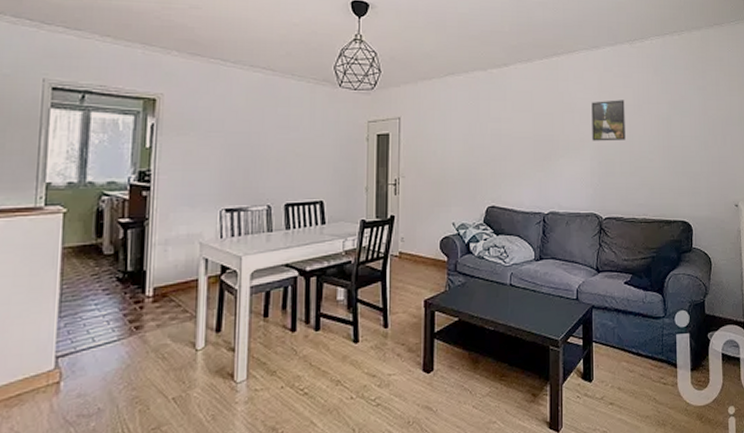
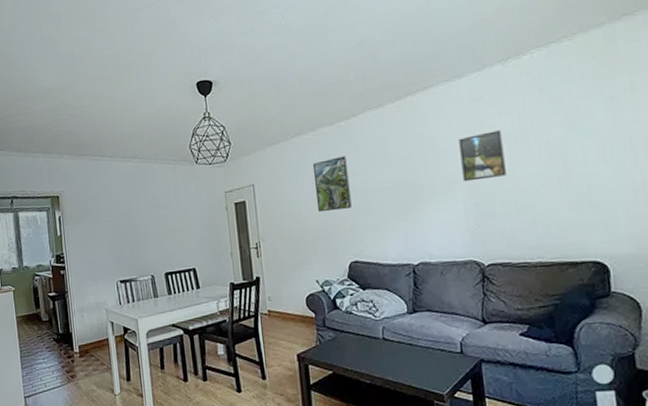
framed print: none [461,102,495,155] -> present [312,156,352,213]

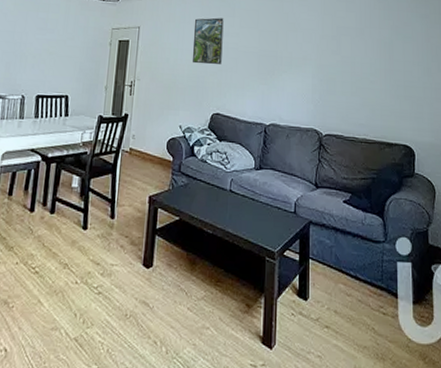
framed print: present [458,130,506,182] -> none [314,22,347,61]

